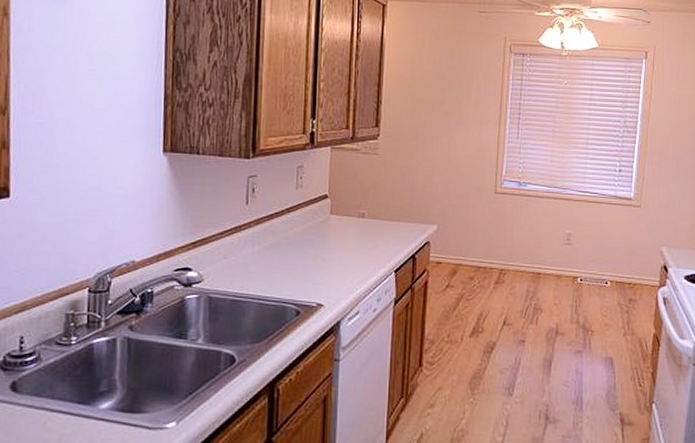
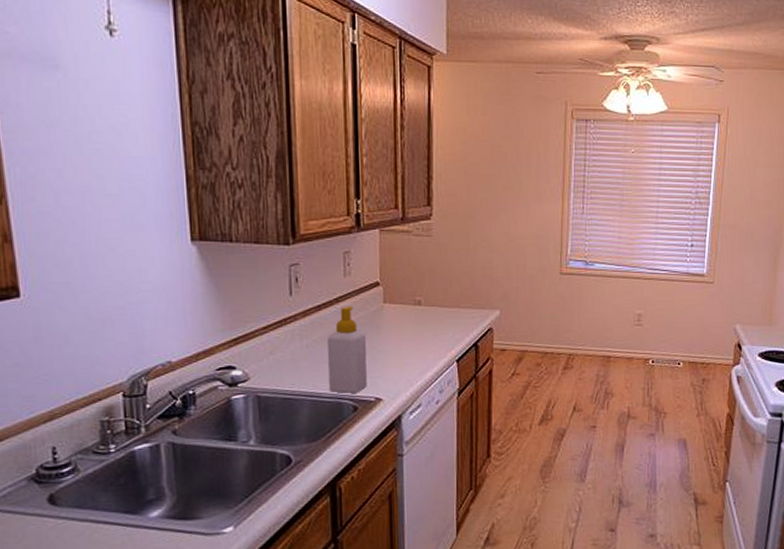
soap bottle: none [275,215,313,298] -> present [328,305,367,393]

